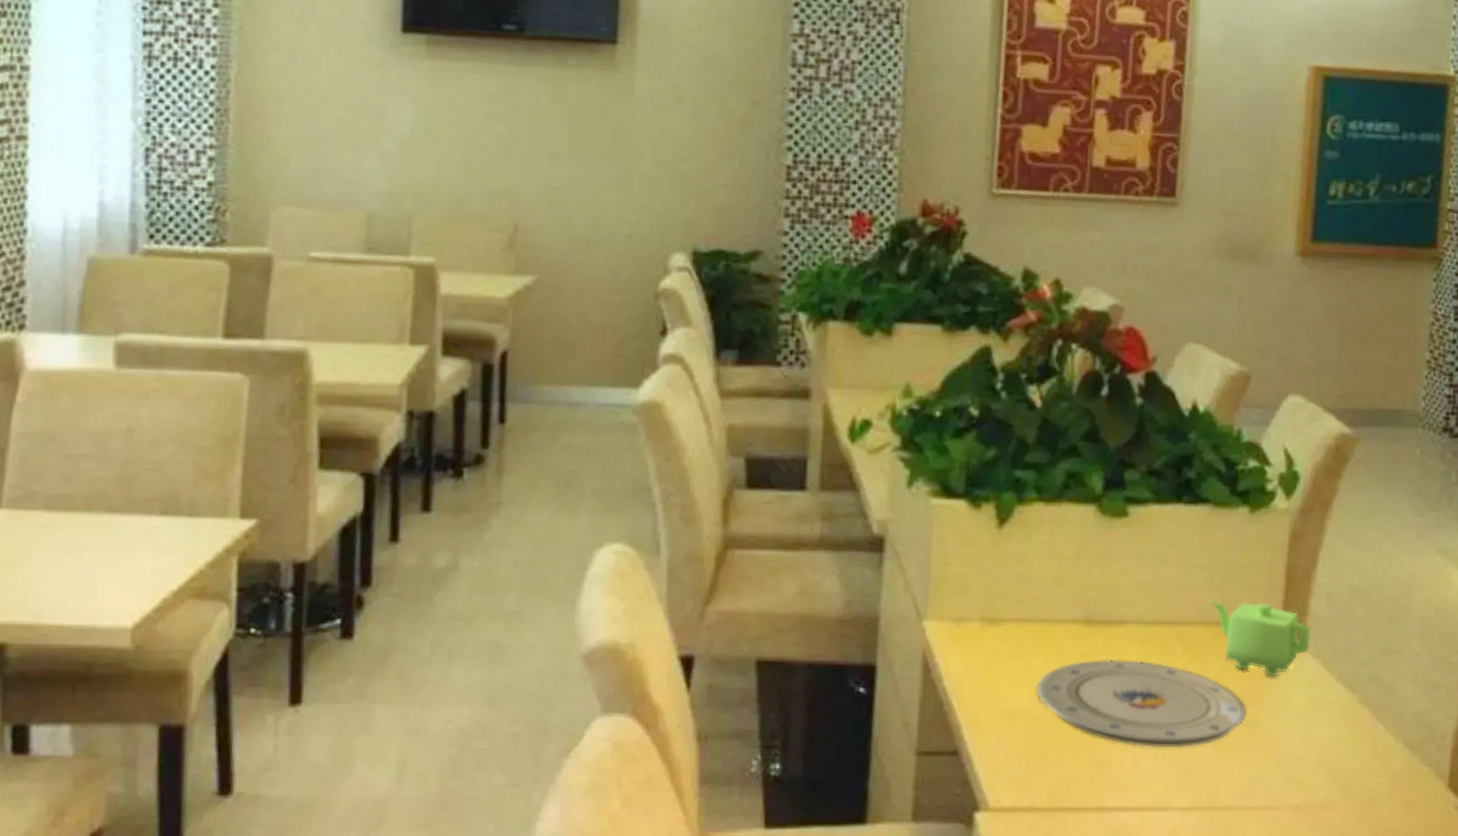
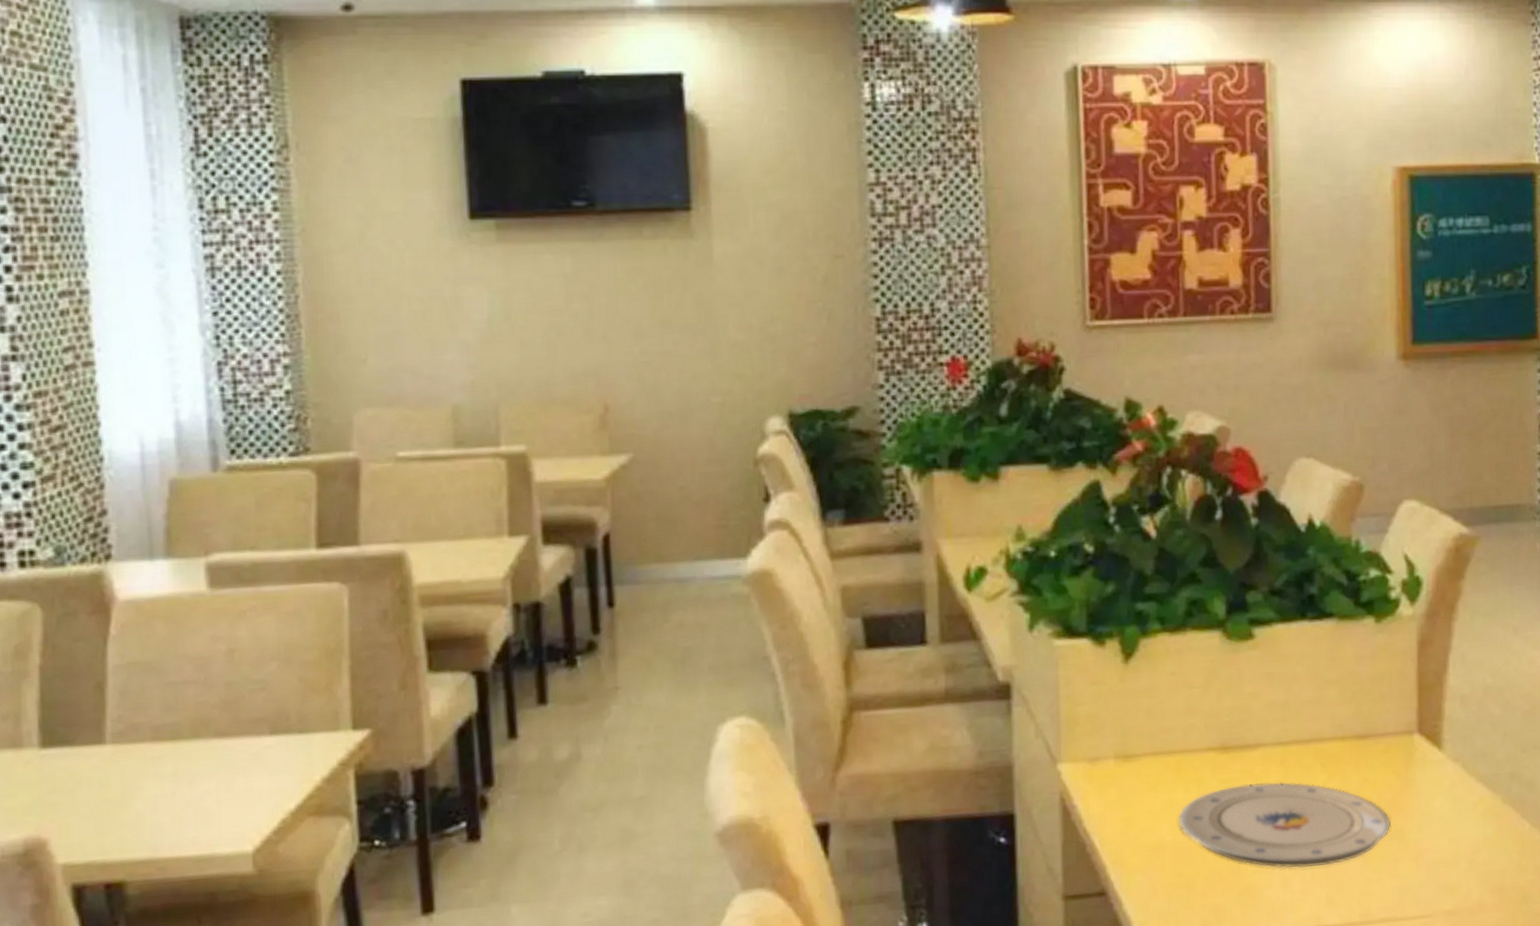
teapot: present [1209,599,1311,677] -> none [1343,712,1448,786]

